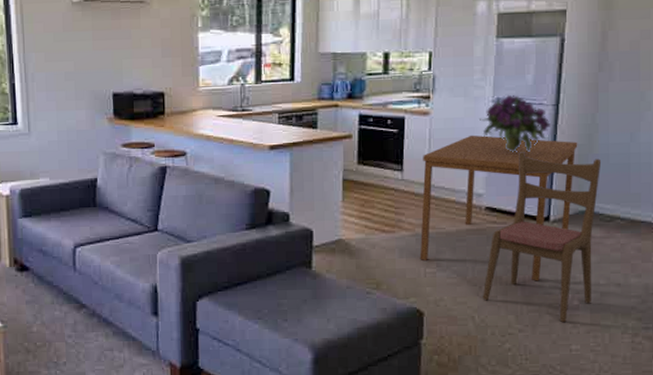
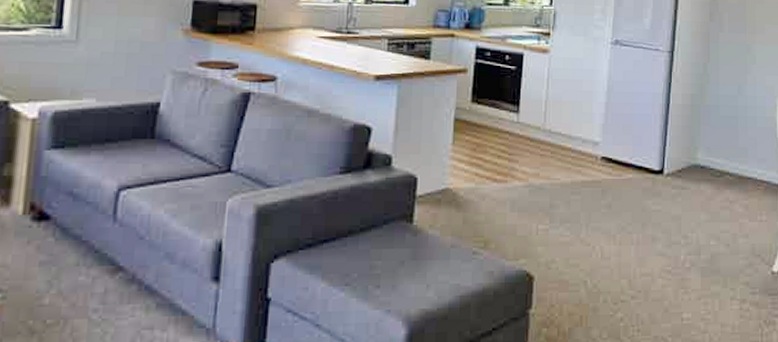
dining table: present [420,135,578,281] -> none [532,77,691,241]
bouquet: present [480,94,552,153] -> none [598,37,667,100]
dining chair: present [482,151,602,323] -> none [595,97,712,288]

